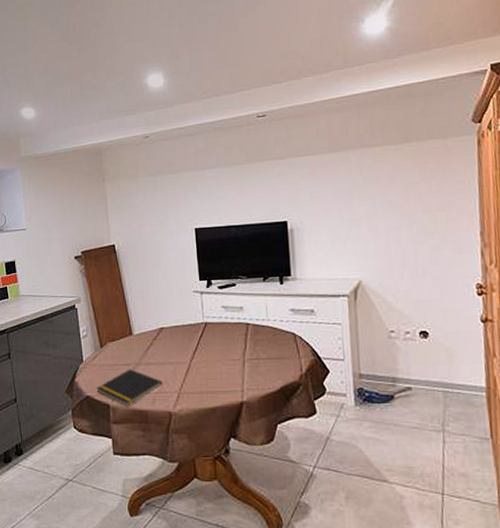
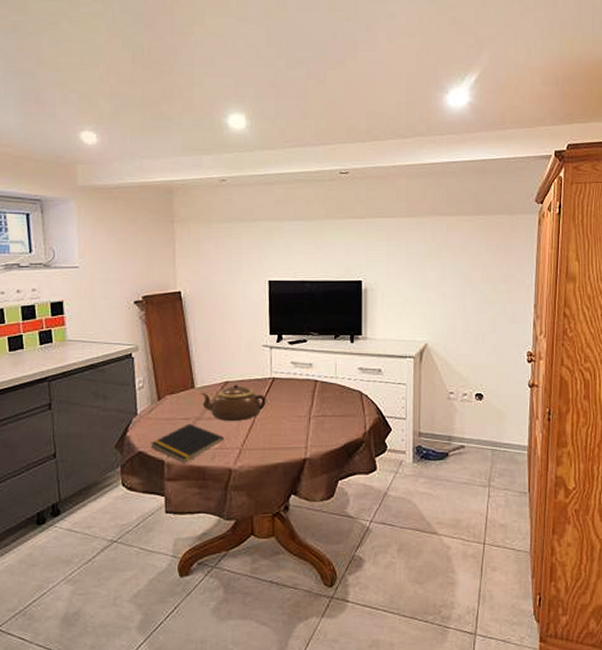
teapot: none [138,330,201,366] -> present [201,384,266,421]

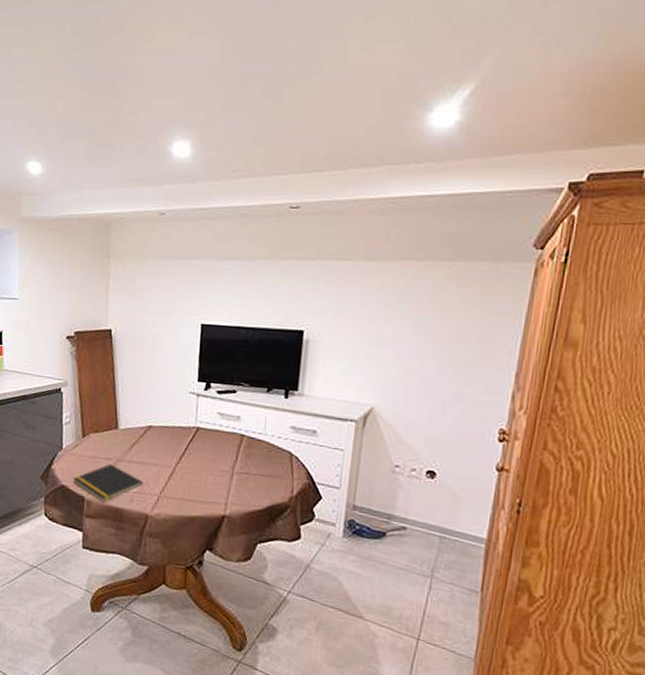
teapot: present [201,384,266,421] -> none [124,429,189,468]

